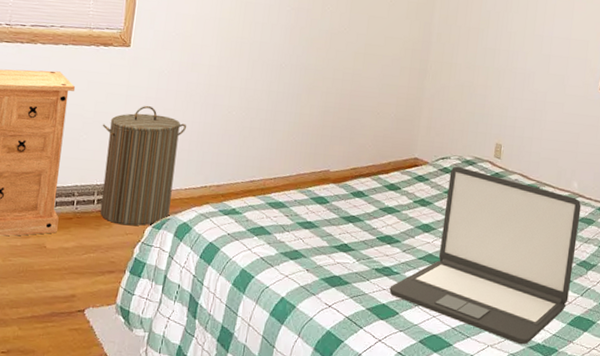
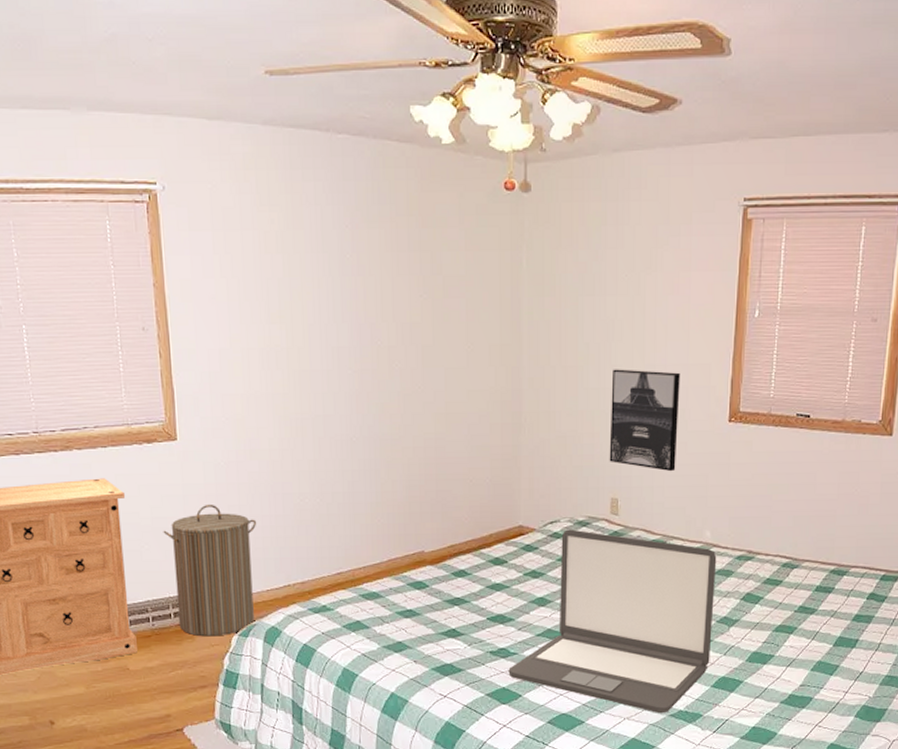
wall art: none [497,35,563,127] -> present [609,369,681,472]

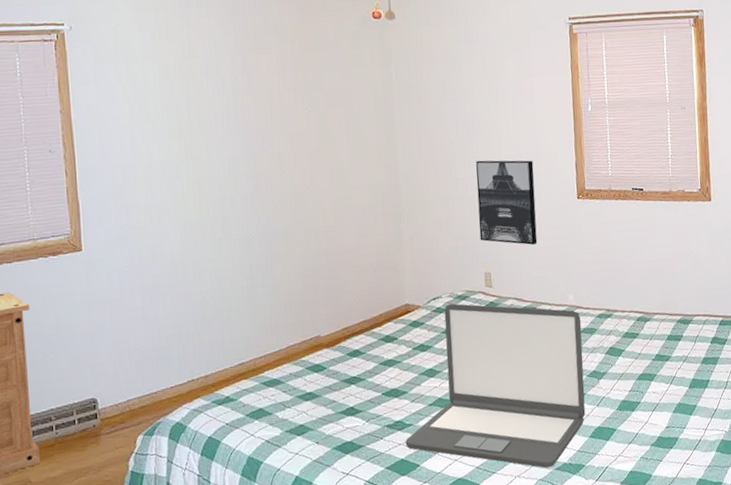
laundry hamper: present [163,504,257,637] -> none [67,308,161,440]

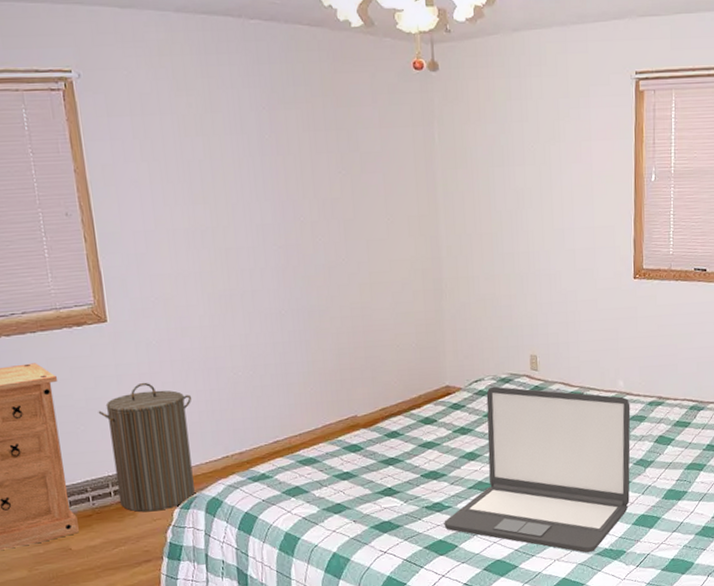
laundry hamper: none [67,308,161,440] -> present [98,382,195,512]
wall art: present [476,160,538,246] -> none [524,234,588,328]

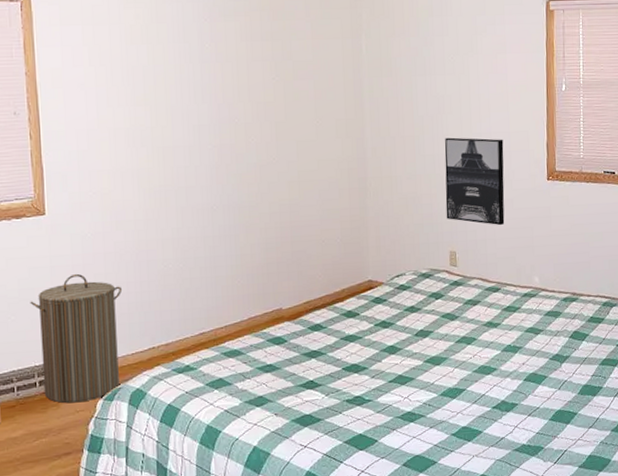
laptop: present [444,386,631,553] -> none [364,281,547,449]
wall art: none [524,234,588,328] -> present [444,137,505,226]

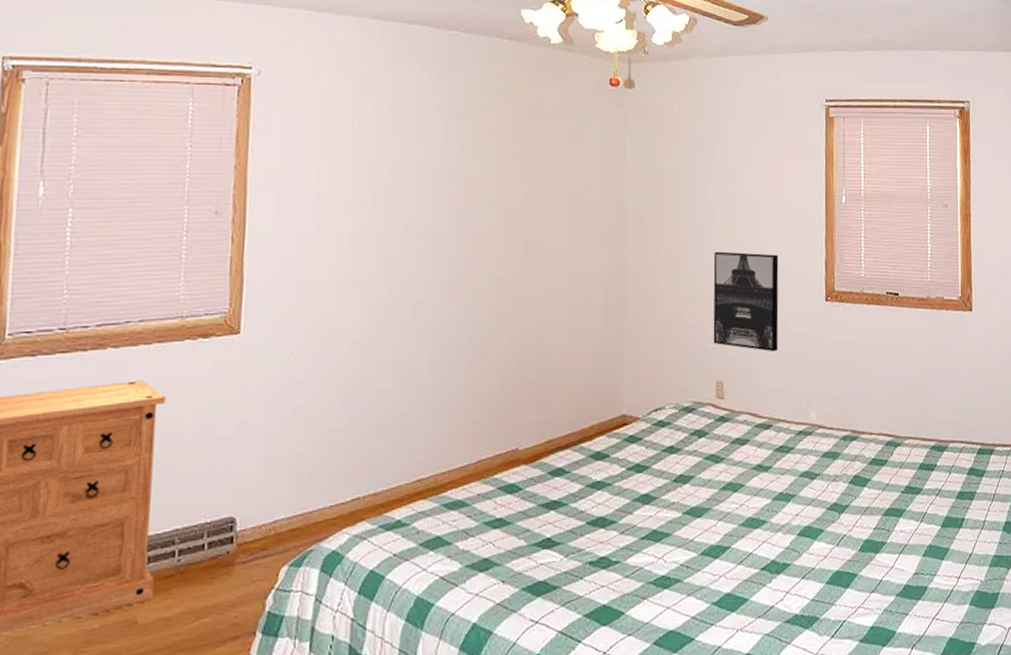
laundry hamper: present [30,273,123,403] -> none [208,405,327,571]

